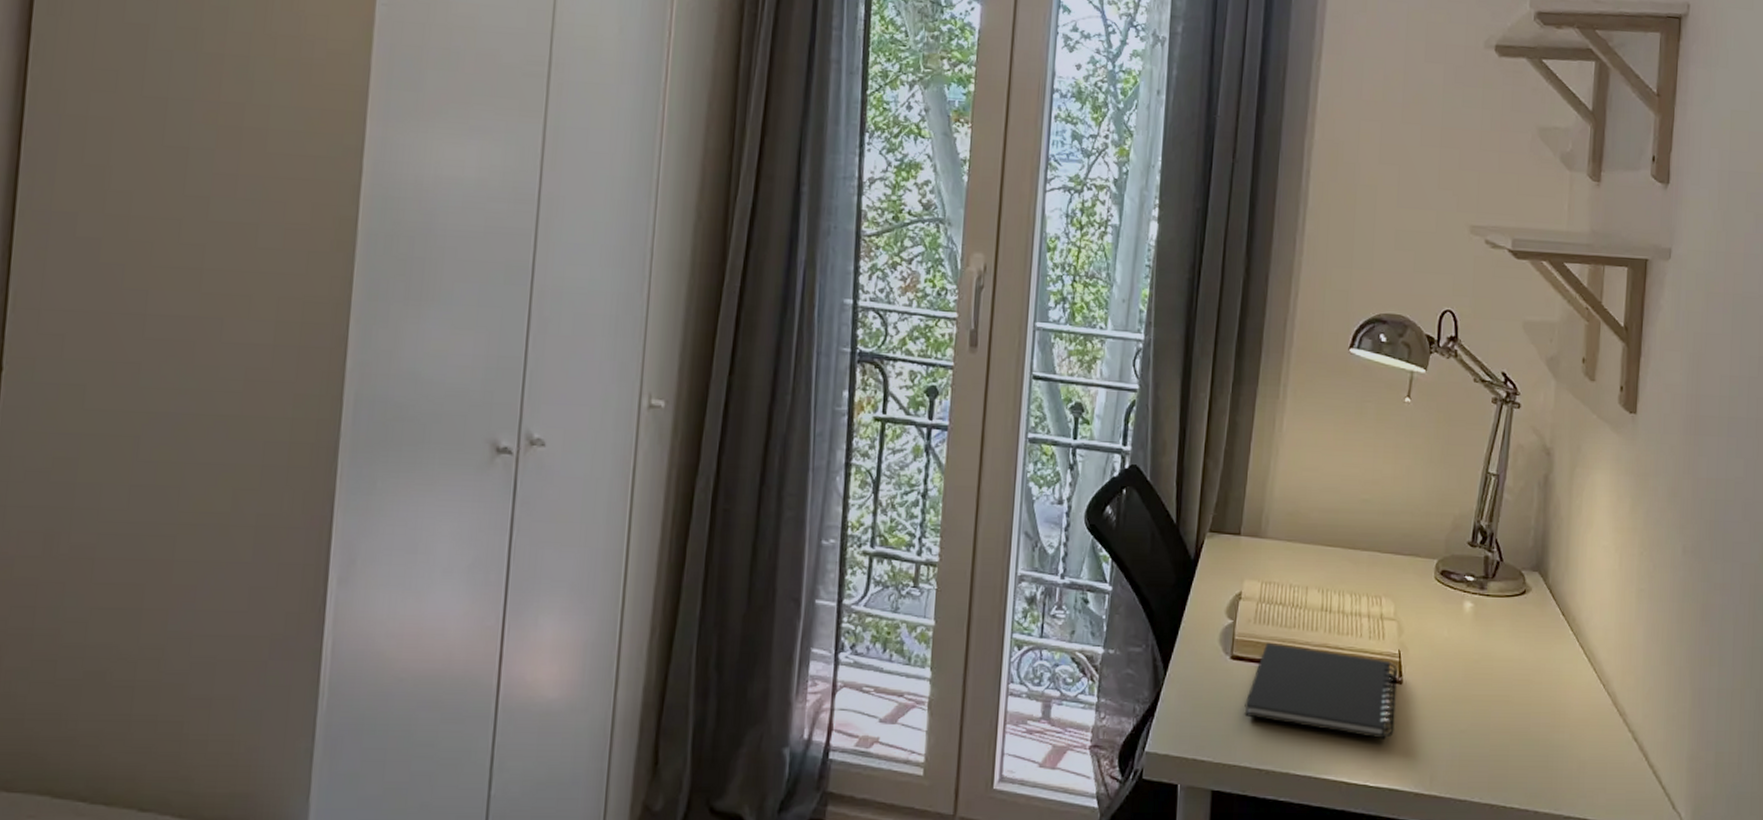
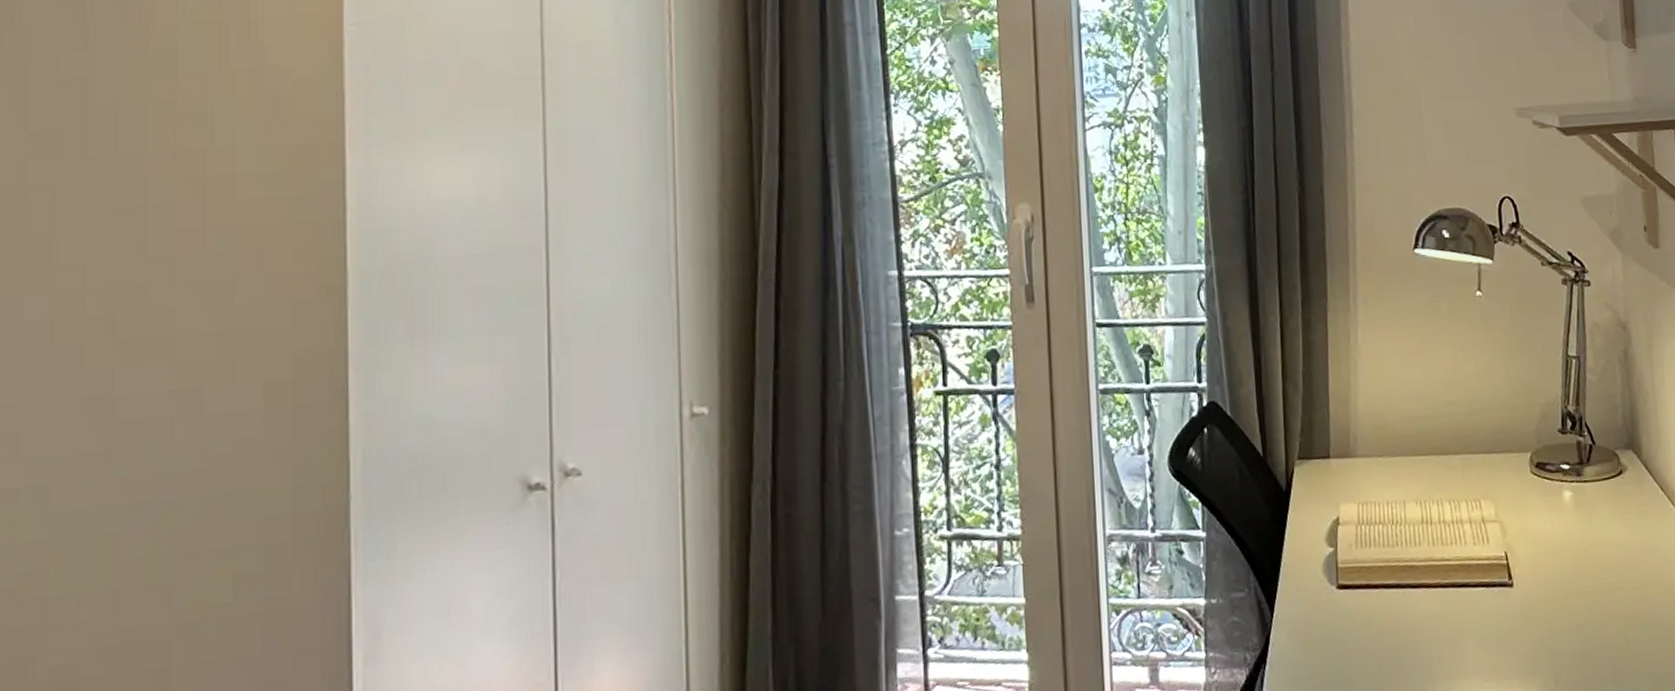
notebook: present [1244,642,1398,739] -> none [1357,564,1513,649]

